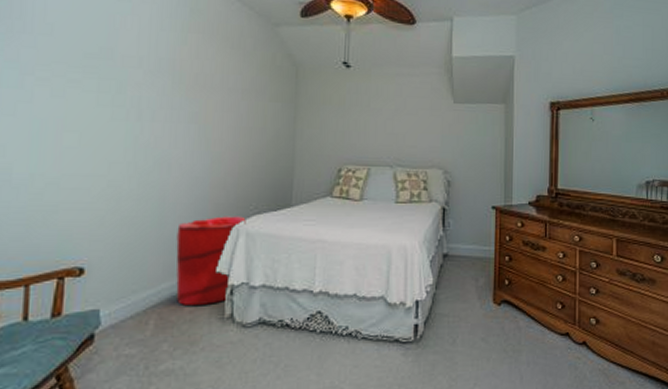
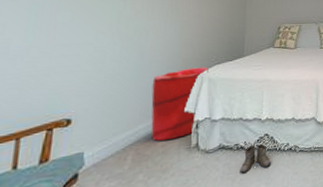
boots: none [284,324,324,359] -> present [240,144,271,174]

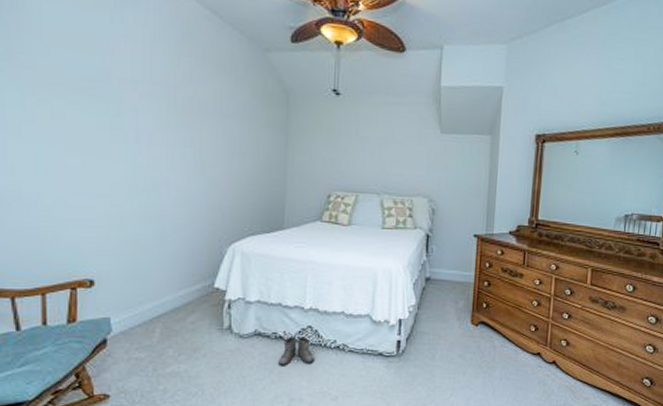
laundry hamper: present [151,67,209,141] -> none [177,236,241,316]

